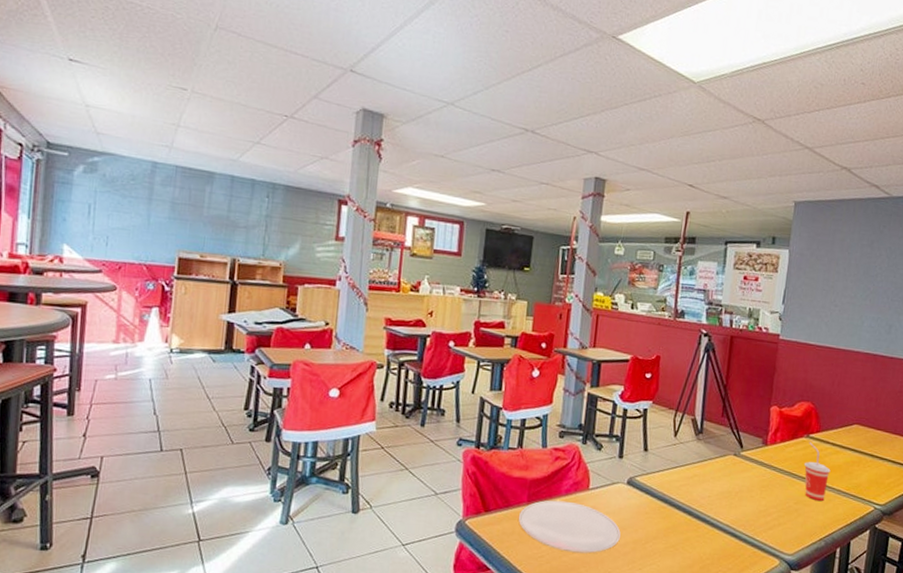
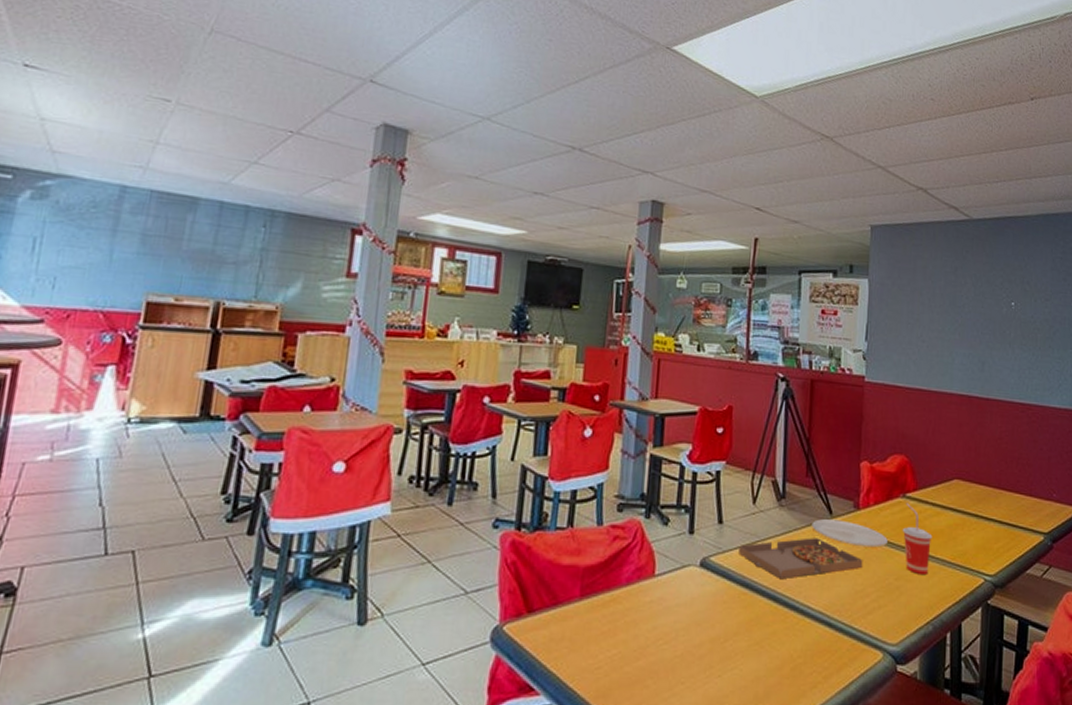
plate: present [518,500,621,554] -> none [569,592,695,660]
pizza: none [659,466,768,498] -> present [737,538,863,578]
plate: none [724,452,791,478] -> present [811,519,888,548]

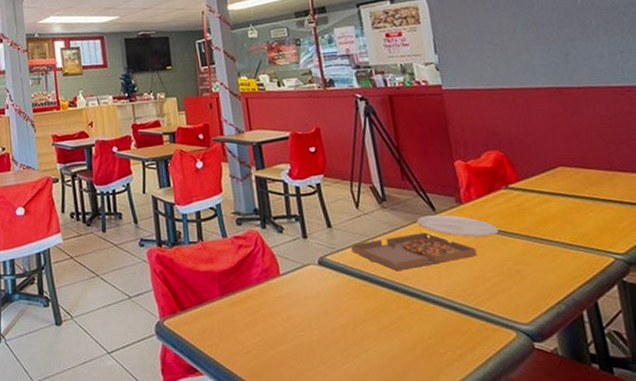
beverage cup: present [902,503,933,574] -> none [510,193,549,258]

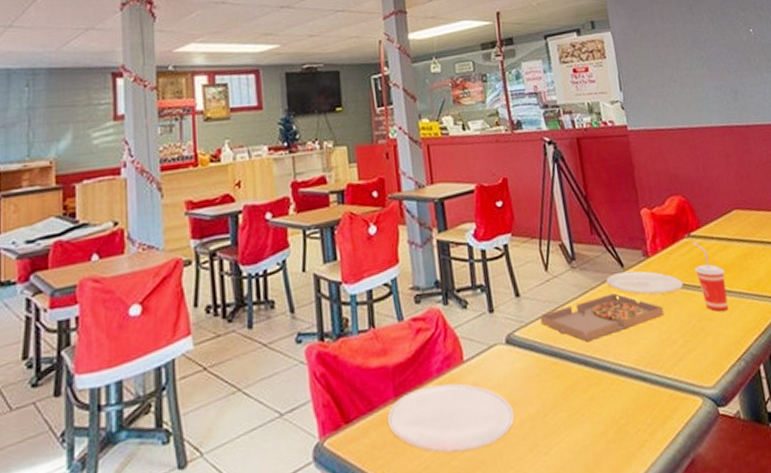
plate: none [214,290,326,345] -> present [387,383,514,454]
beverage cup: none [510,193,549,258] -> present [692,242,729,312]

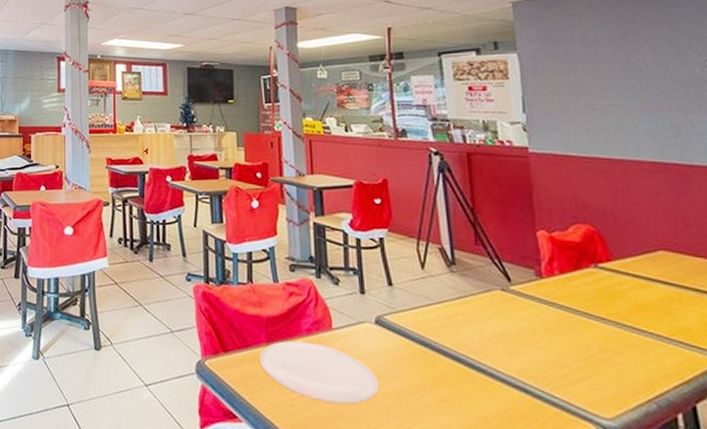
pizza: present [539,293,664,341] -> none [412,303,556,341]
plate: present [606,270,683,296] -> none [489,286,583,318]
beverage cup: present [692,242,729,312] -> none [599,273,641,349]

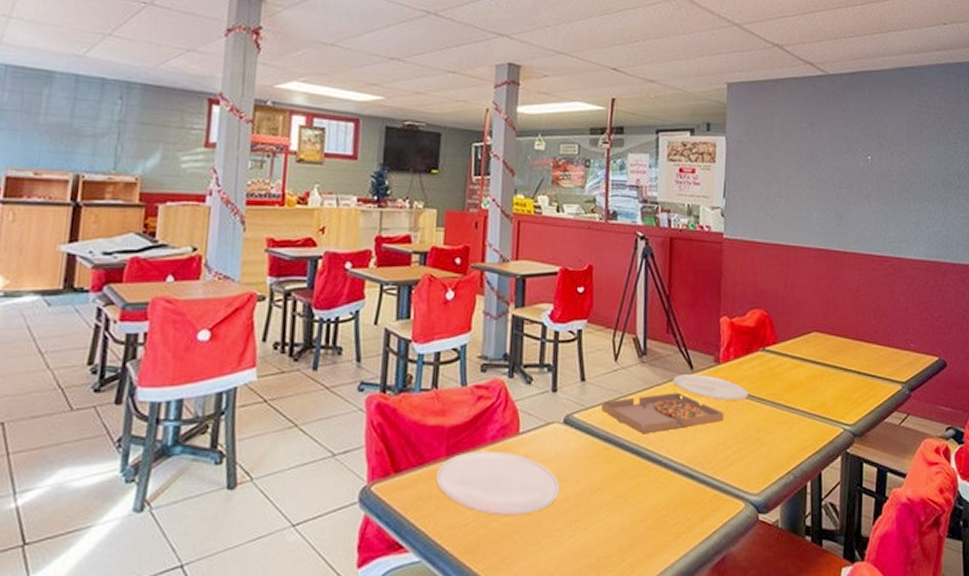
pizza: none [412,303,556,341] -> present [600,393,724,433]
plate: none [489,286,583,318] -> present [673,374,748,401]

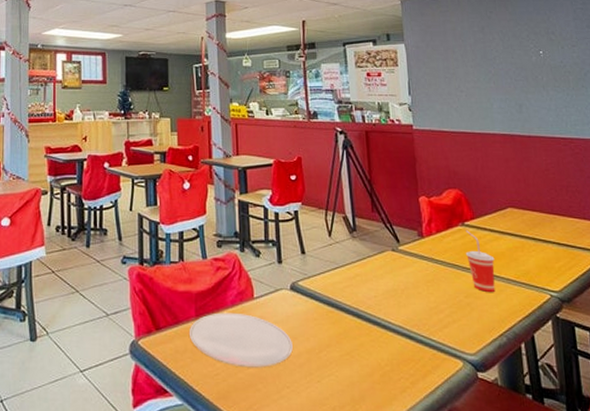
pizza: present [600,393,724,433] -> none [321,263,434,298]
plate: present [673,374,748,401] -> none [382,247,453,270]
beverage cup: none [762,356,792,425] -> present [465,230,495,292]

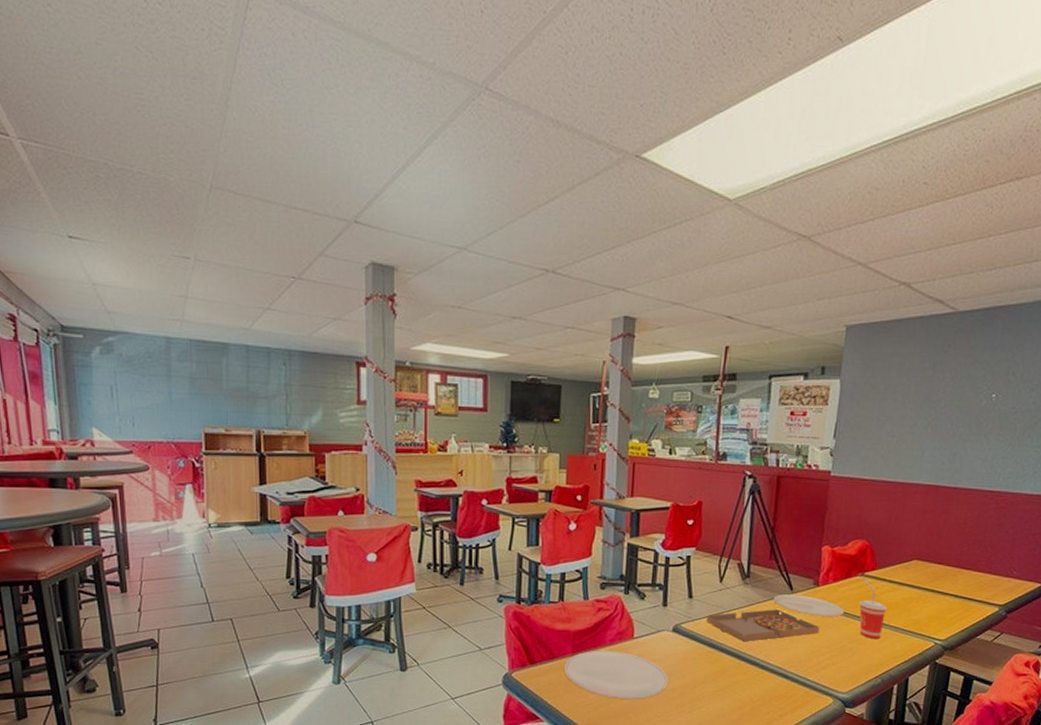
pizza: none [321,263,434,298] -> present [705,609,820,641]
plate: none [382,247,453,270] -> present [773,594,844,617]

